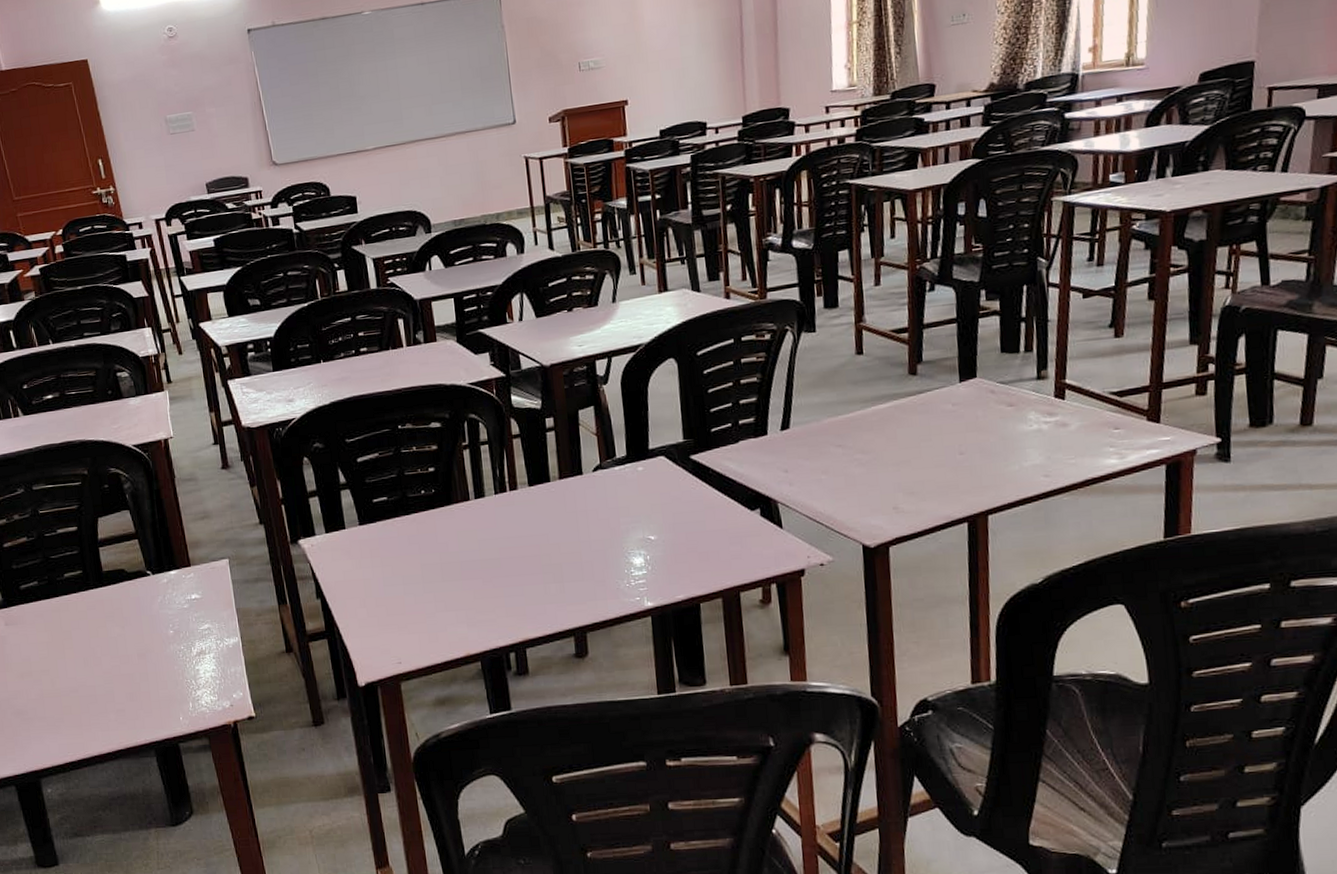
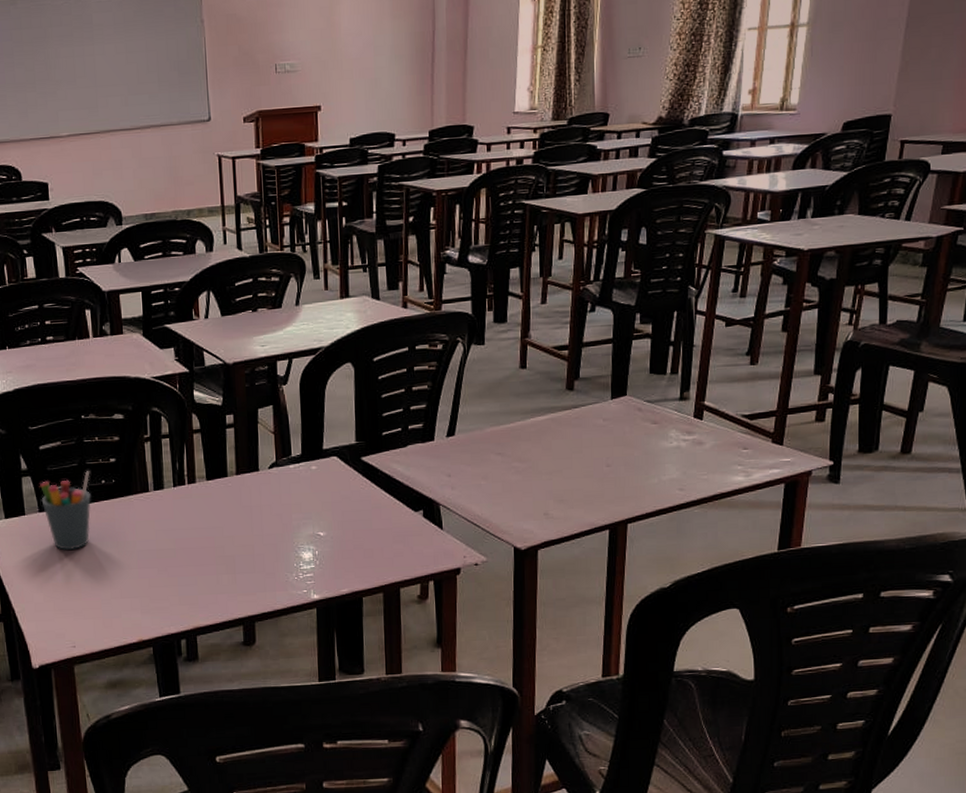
pen holder: none [358,481,412,563] -> present [39,471,91,550]

